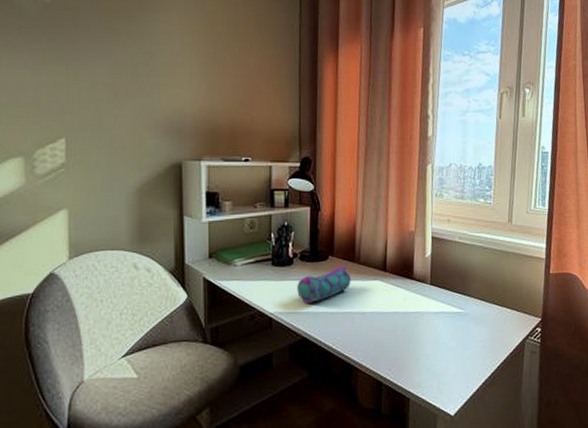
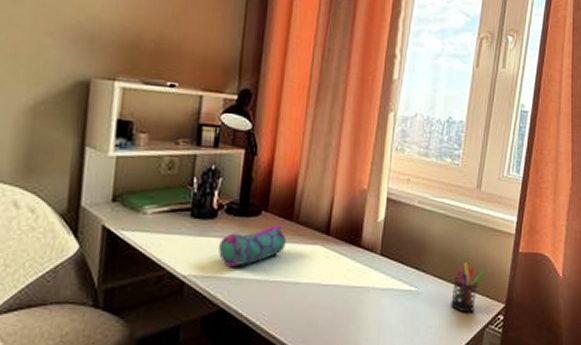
pen holder: none [494,286,521,328] -> present [451,263,485,313]

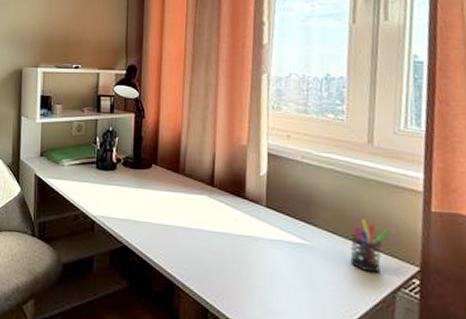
pencil case: present [219,225,286,267] -> none [120,176,175,211]

